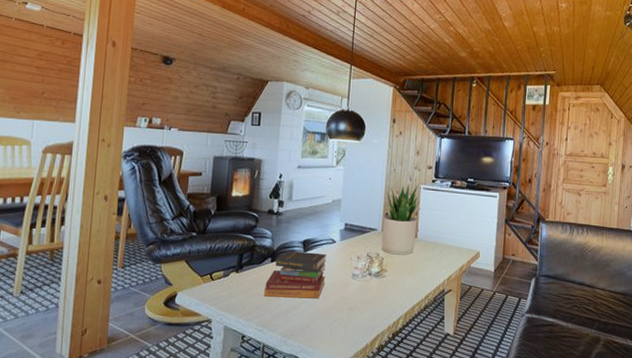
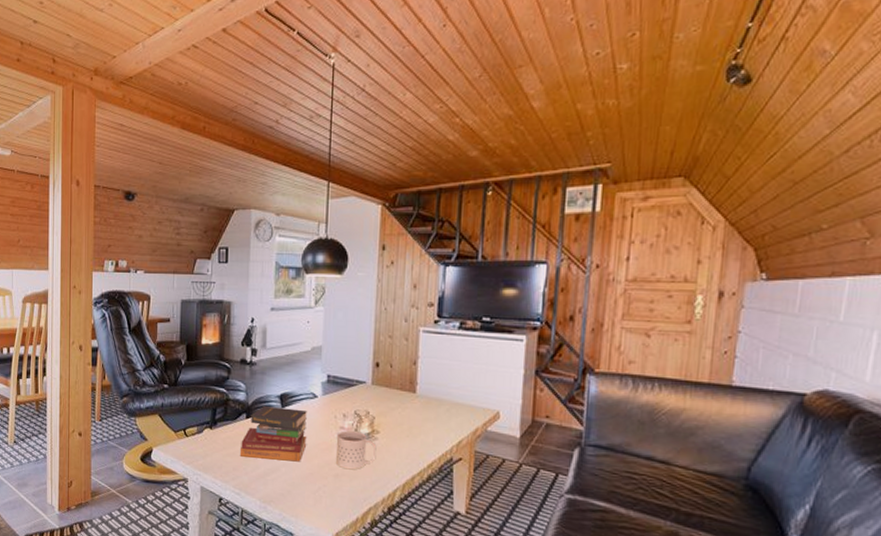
mug: none [350,270,385,304] -> present [336,430,377,470]
planter: present [381,184,421,255] -> none [372,327,420,414]

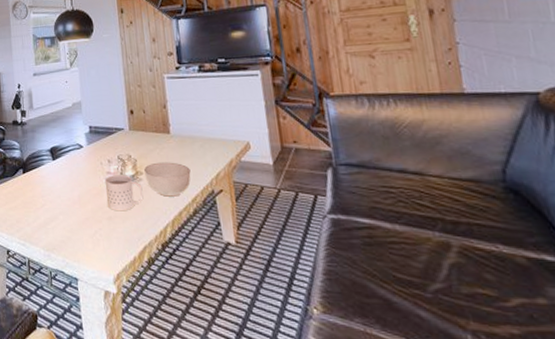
books: present [239,405,307,462] -> none [20,159,79,209]
bowl: none [381,422,432,460] -> present [144,162,191,197]

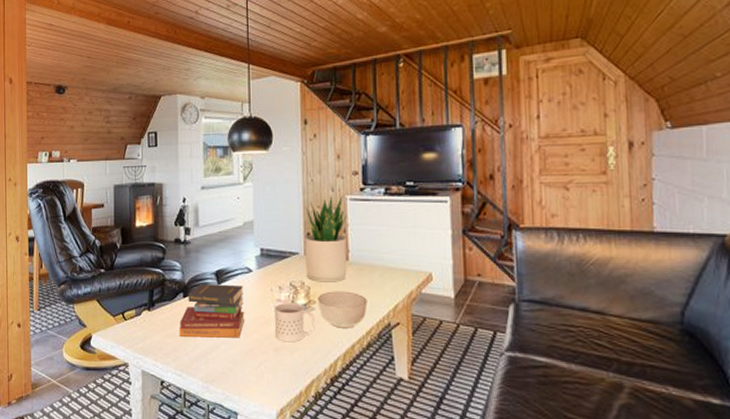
books: none [20,159,79,209] -> present [178,283,245,338]
planter: none [127,75,169,155] -> present [305,196,348,282]

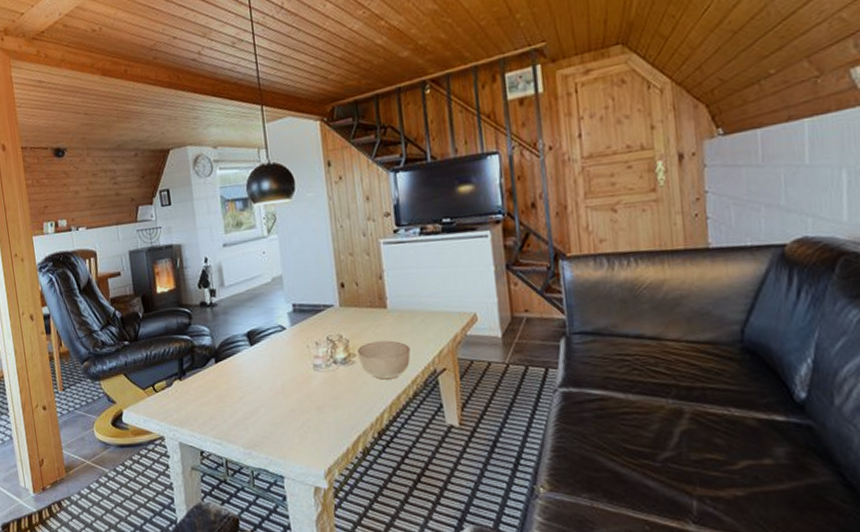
books: present [178,283,245,338] -> none [213,344,283,404]
mug: present [275,303,315,343] -> none [313,358,357,400]
planter: present [305,196,348,282] -> none [336,240,386,334]

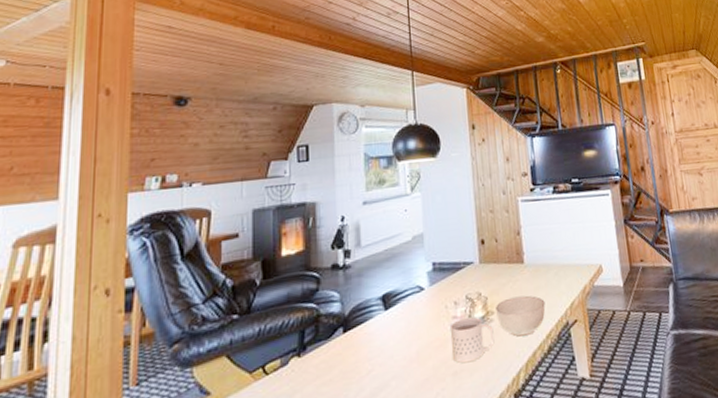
mug: none [313,358,357,400] -> present [451,317,495,364]

